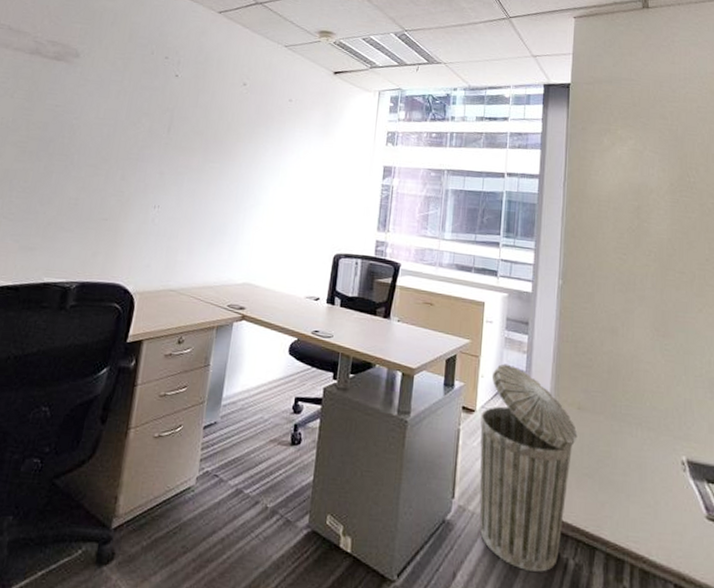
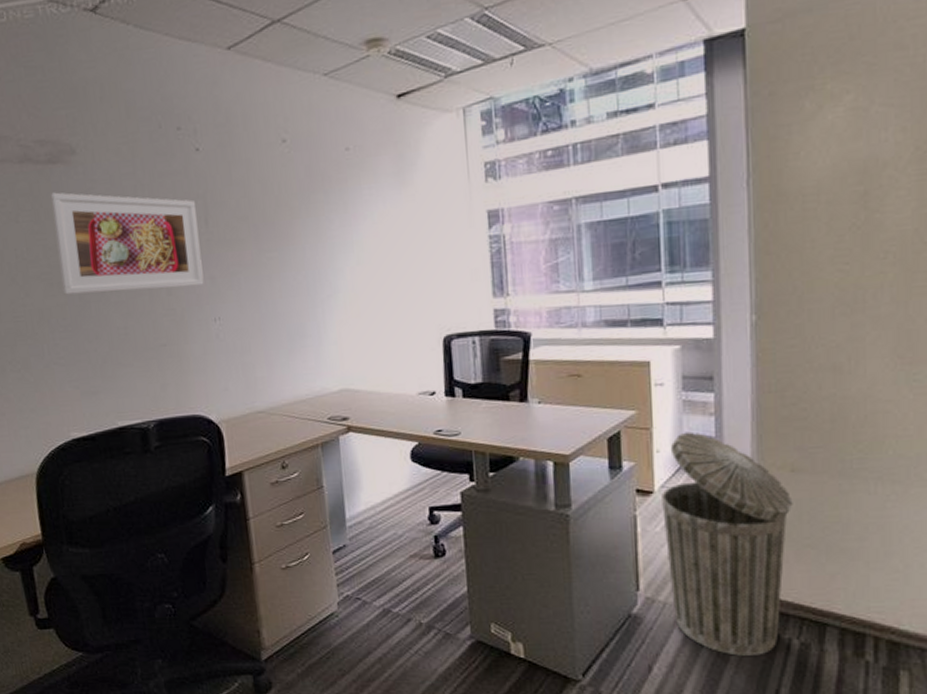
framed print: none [32,81,164,178] -> present [50,192,204,295]

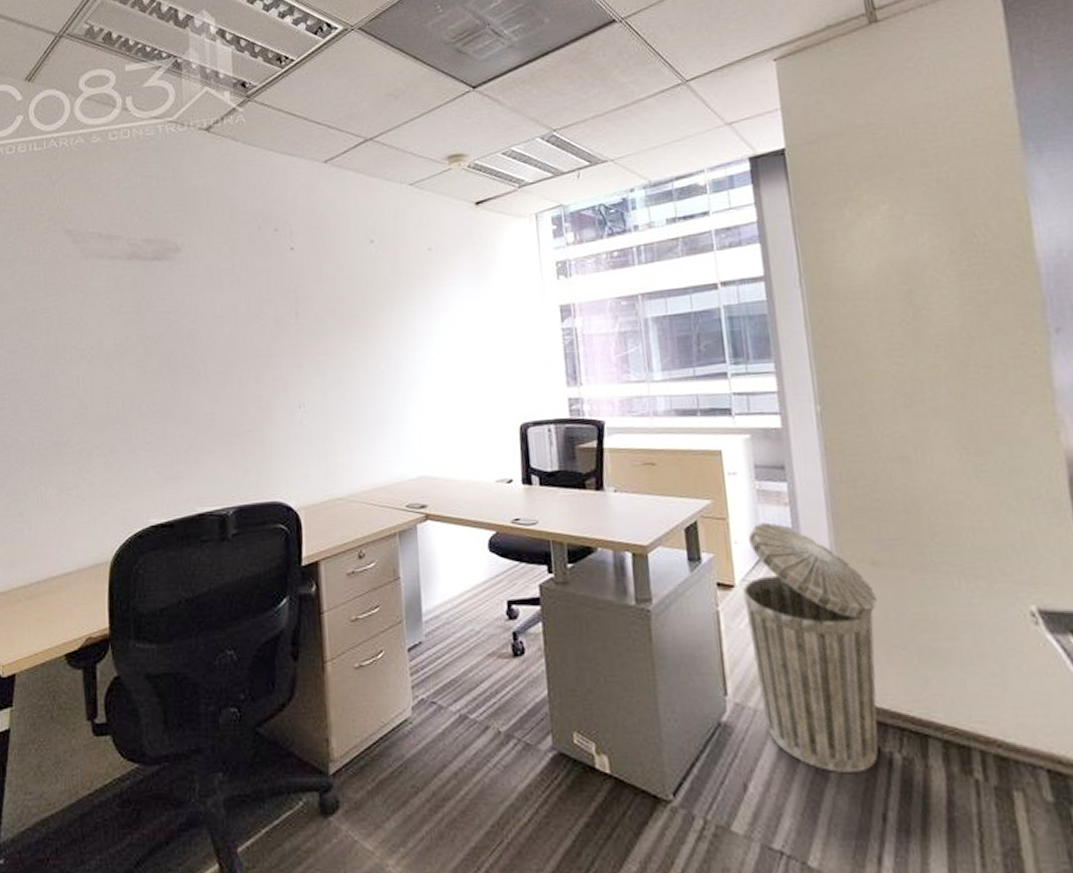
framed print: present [50,192,204,295] -> none [153,286,291,382]

